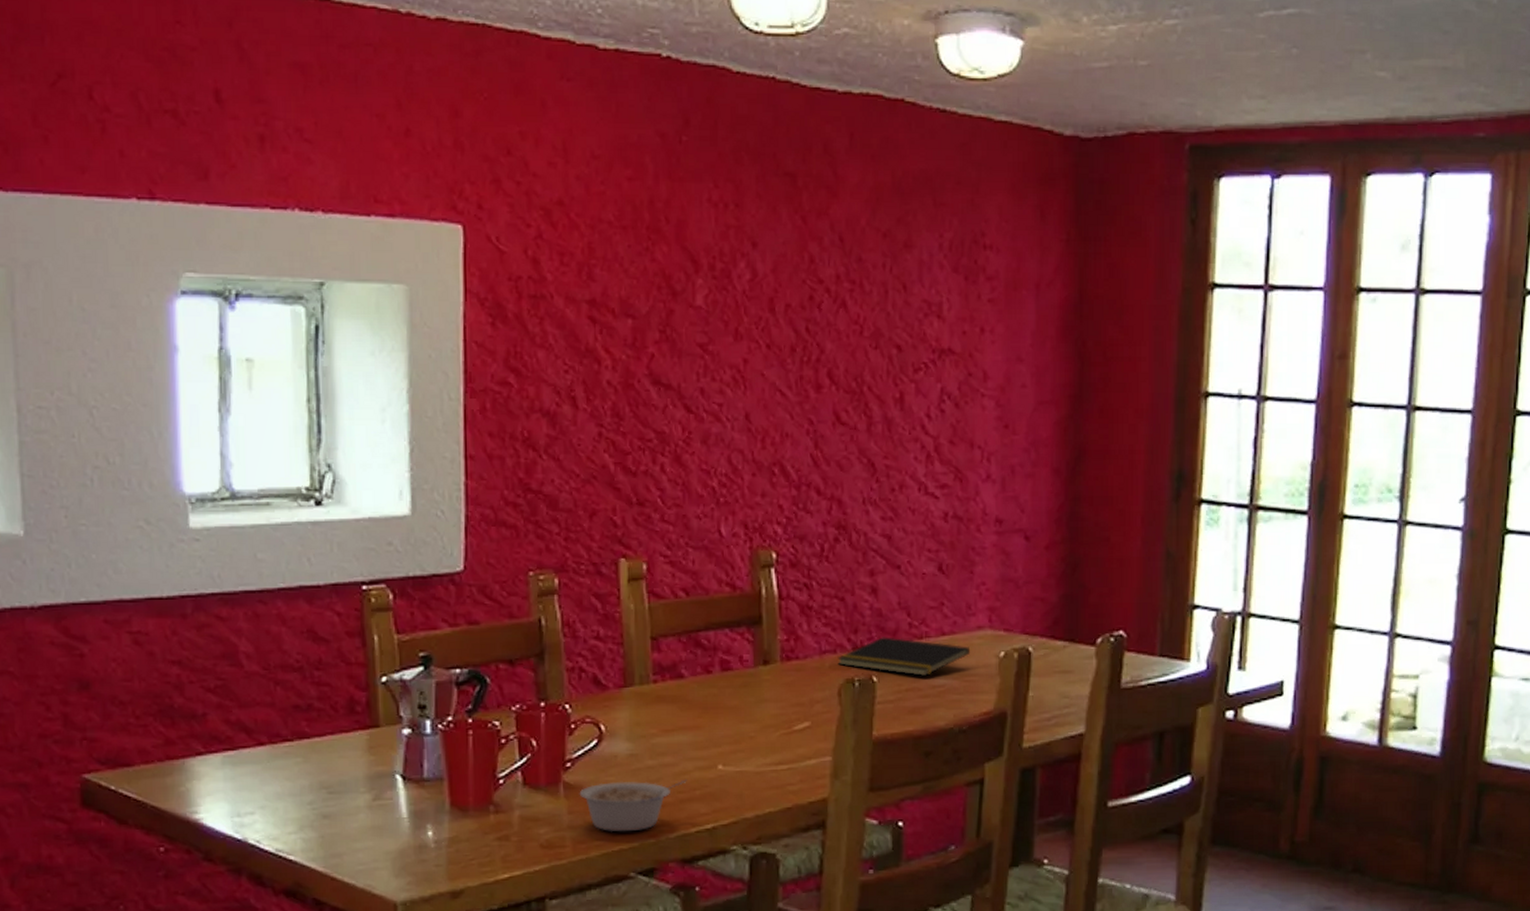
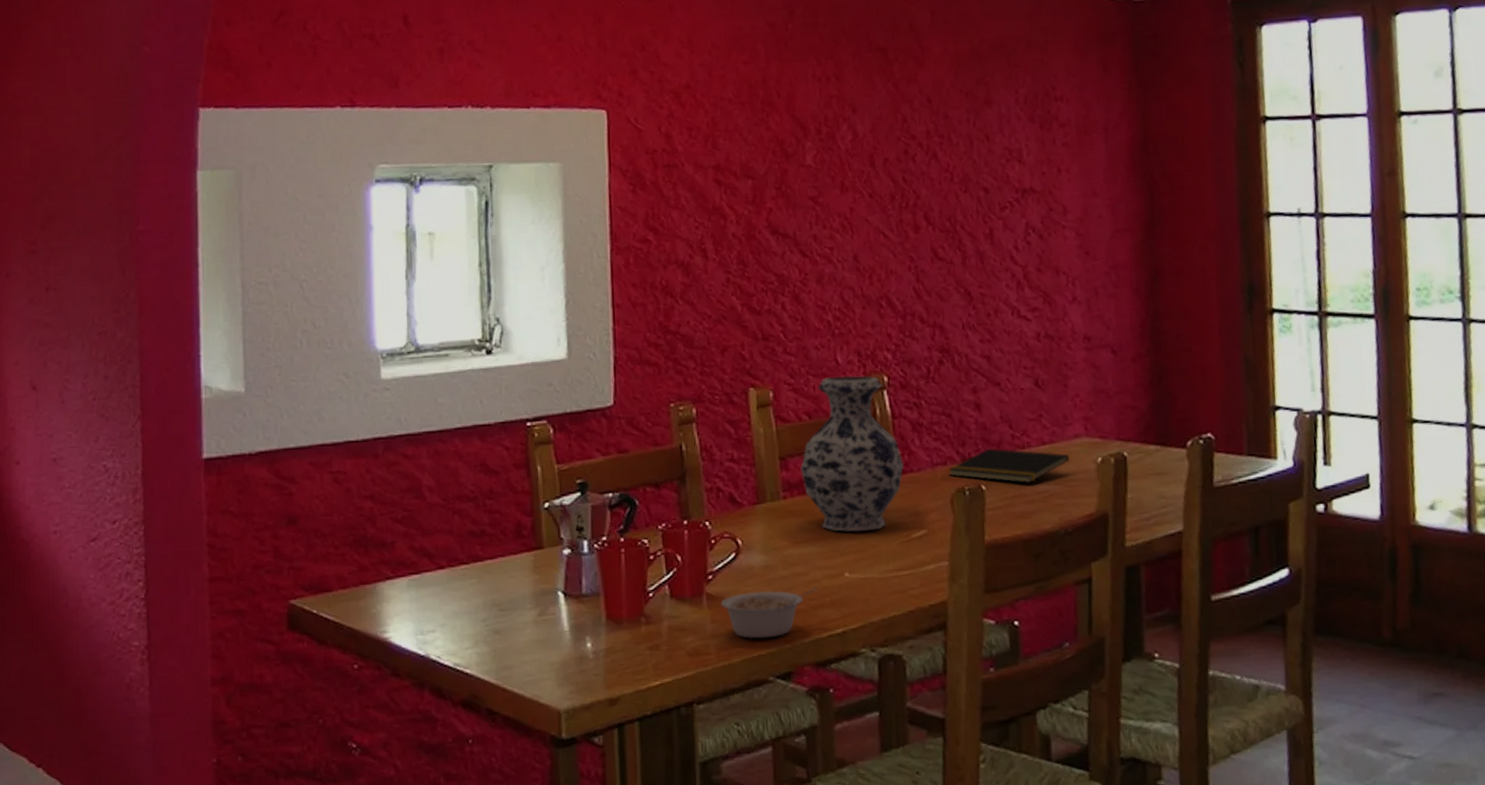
vase: none [674,551,790,722] -> present [801,376,904,532]

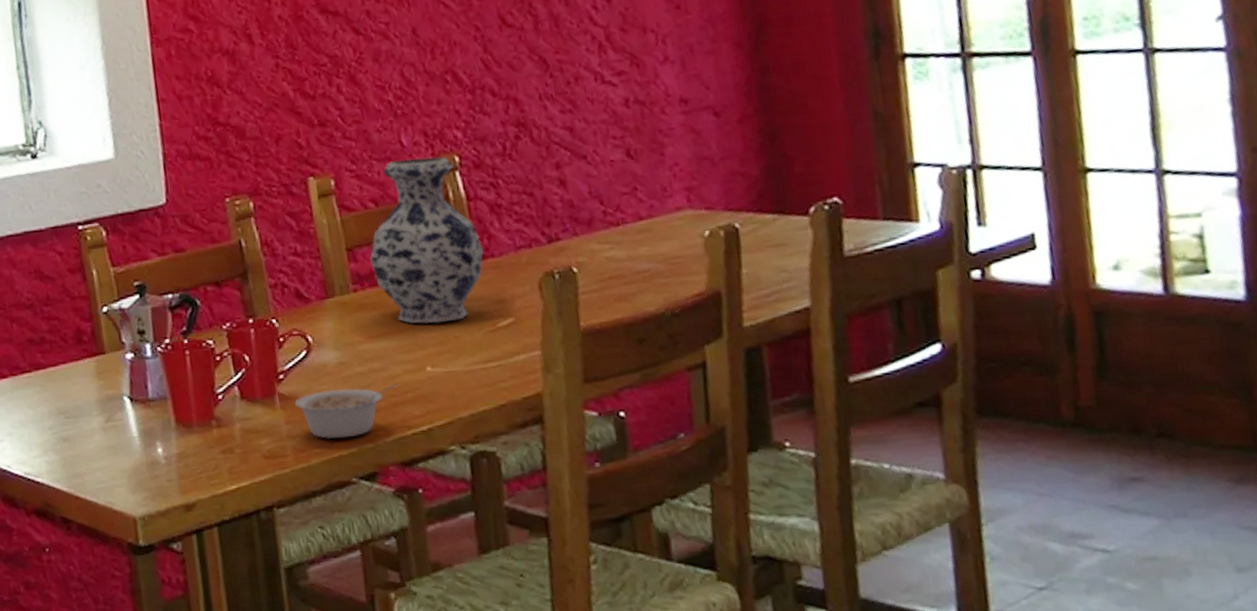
notepad: present [948,448,1070,483] -> none [533,226,673,263]

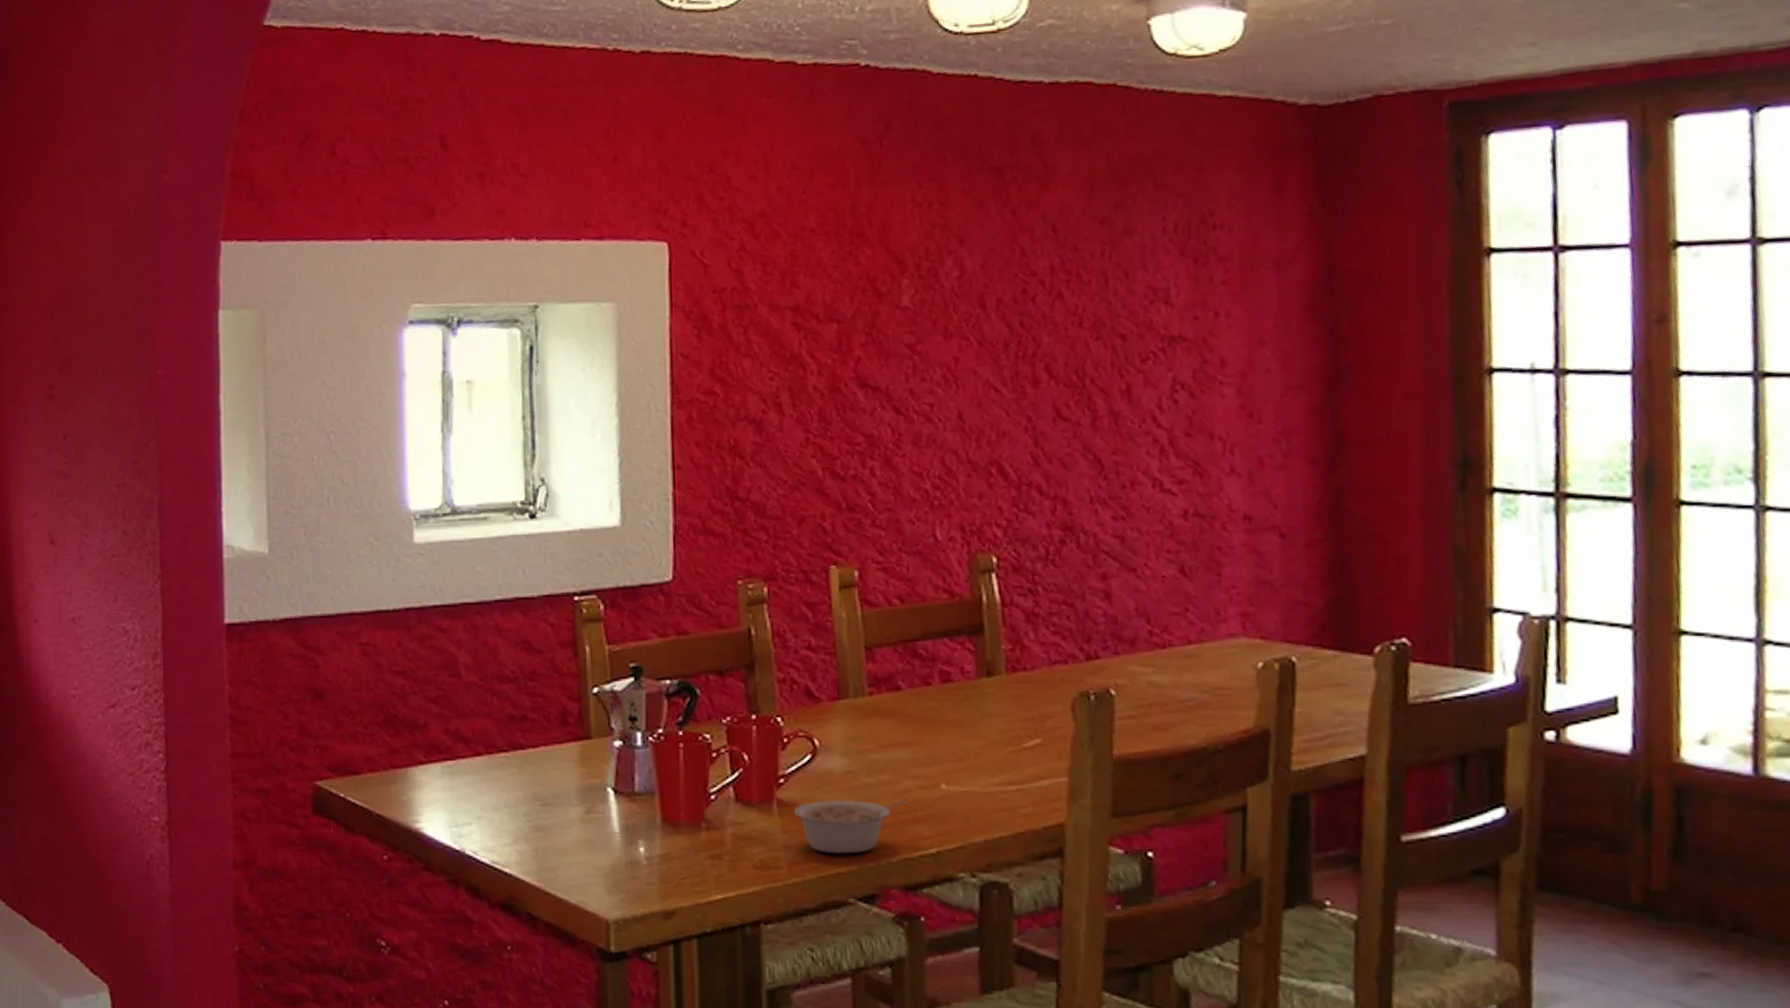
vase: present [370,157,484,324] -> none [890,555,1016,737]

